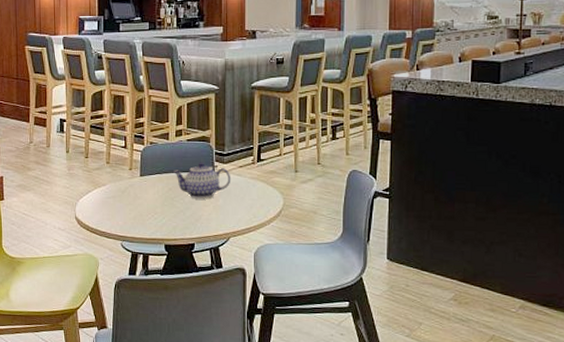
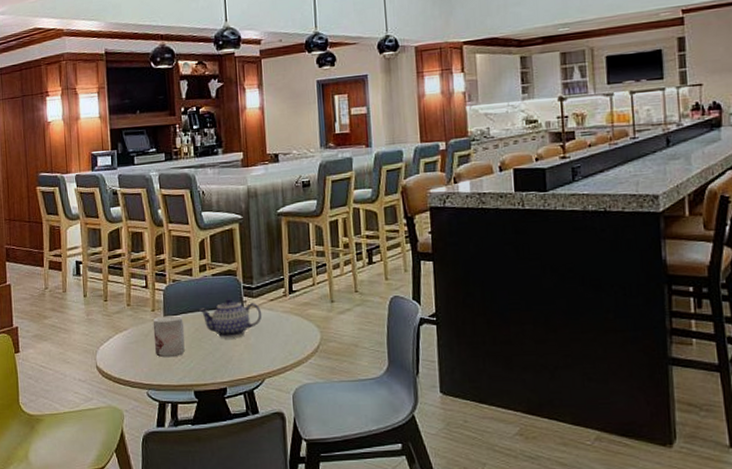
mug: none [130,175,159,213] -> present [152,315,185,358]

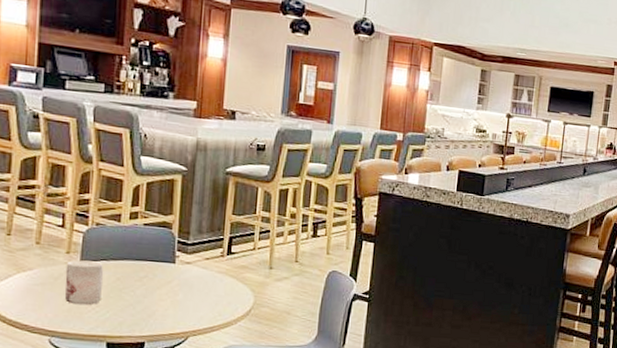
teapot: present [198,297,262,339] -> none [122,250,195,293]

